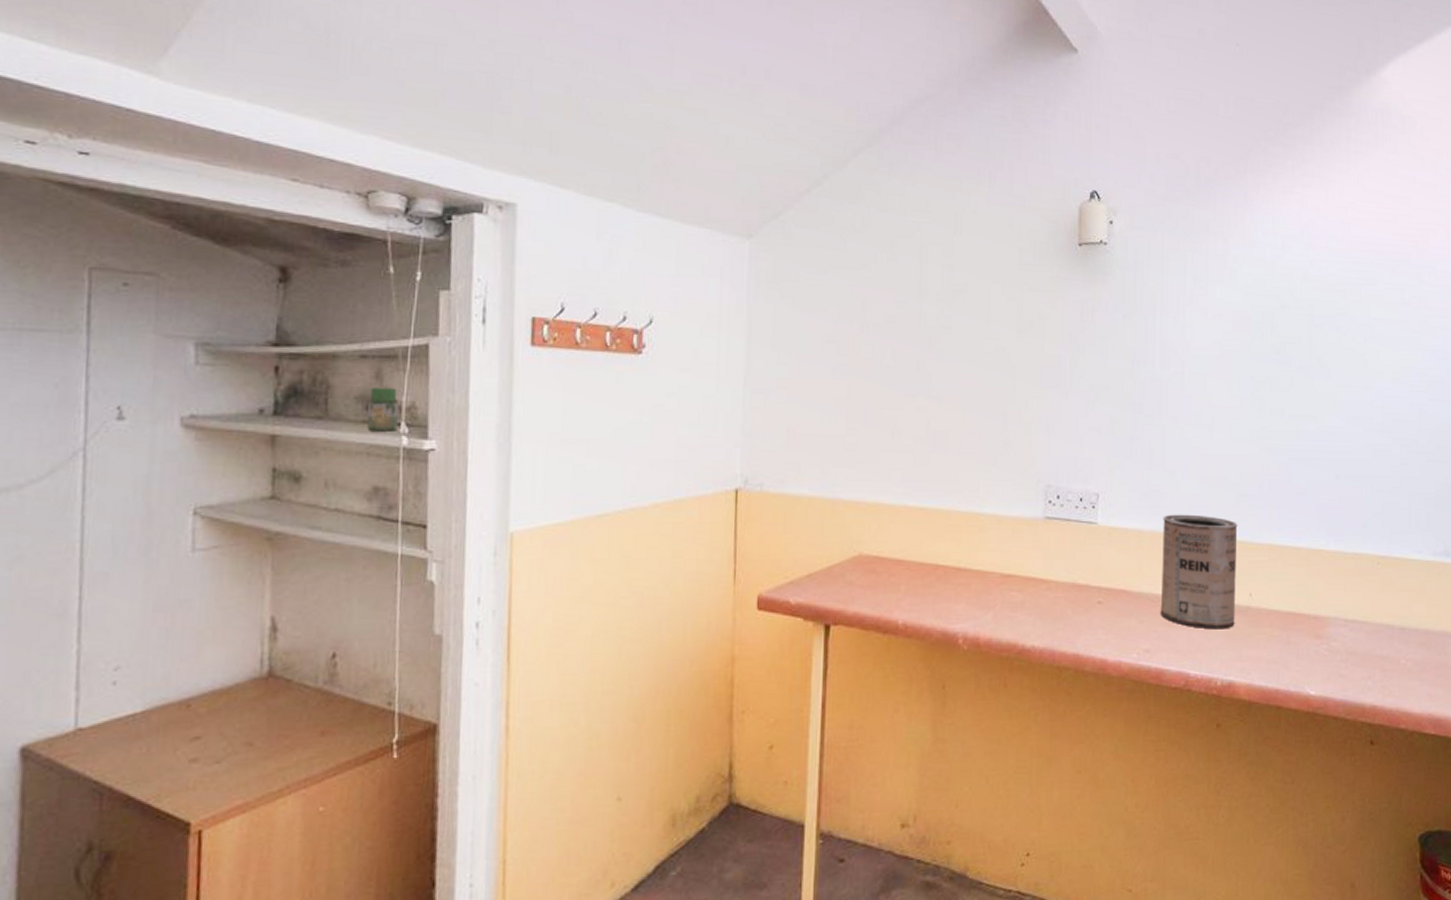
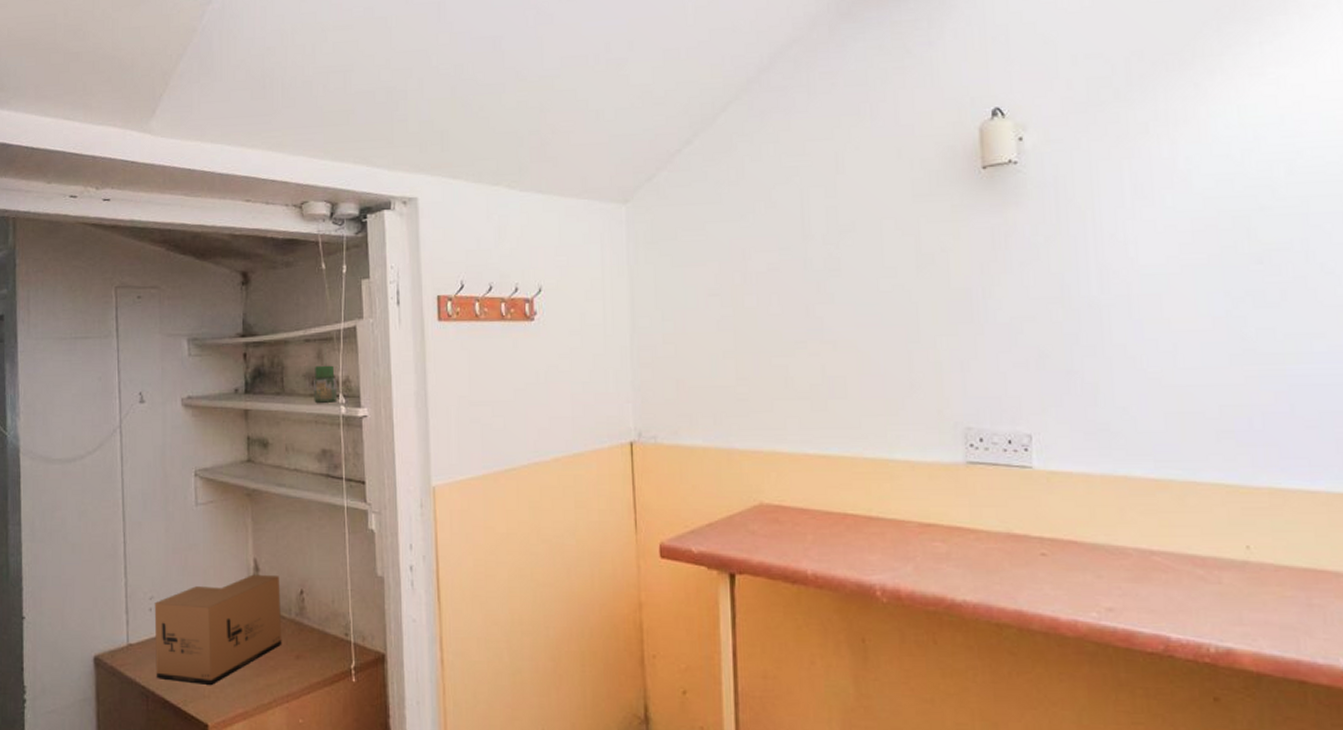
cardboard box: none [116,635,305,774] -> present [154,574,282,685]
paint can: present [1160,514,1238,630] -> none [1117,455,1229,587]

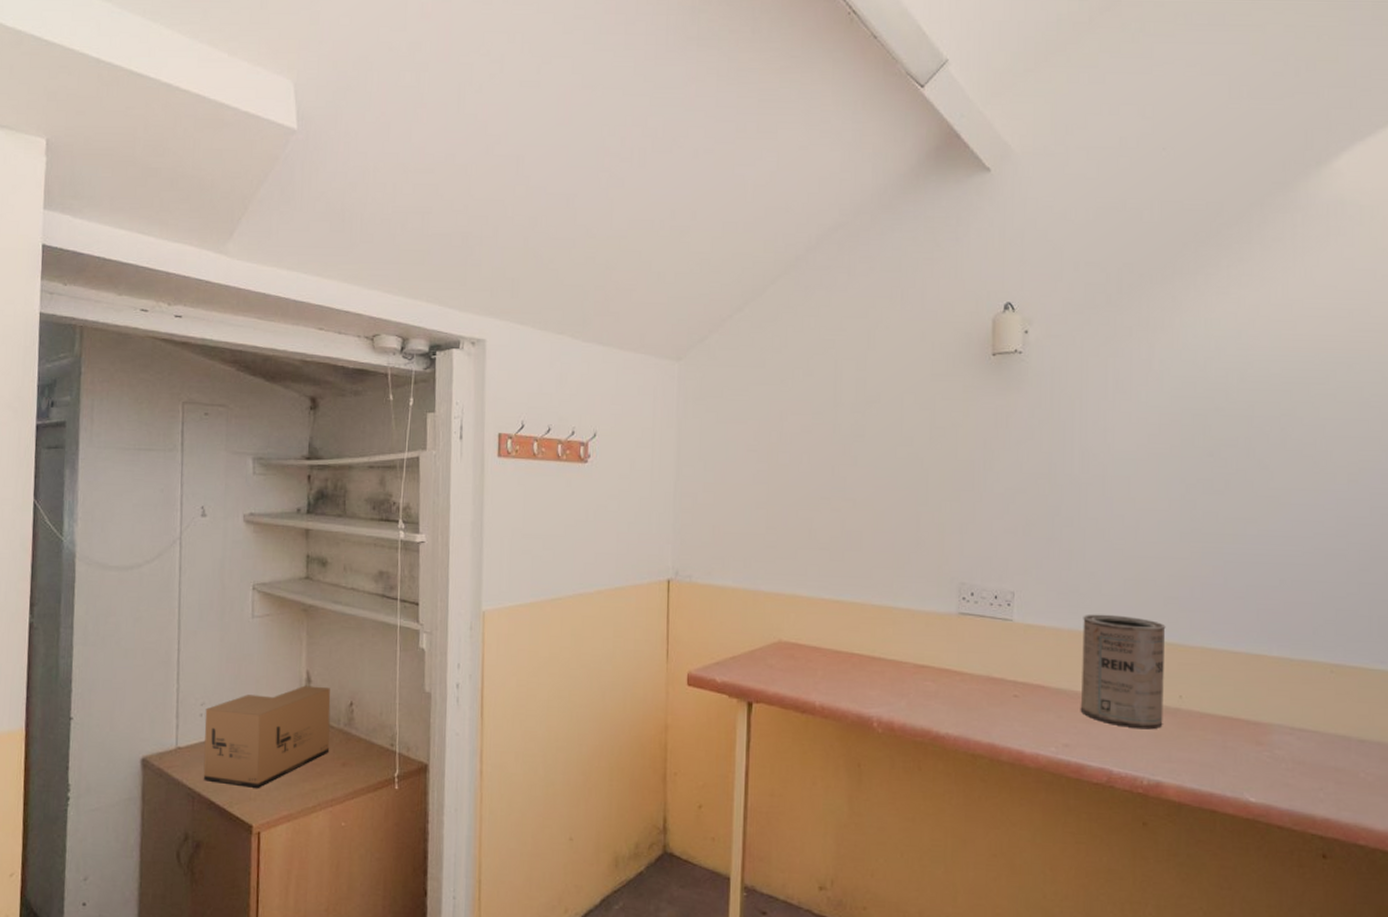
jar: present [314,365,337,403] -> none [374,491,397,527]
paint can: none [1117,455,1229,587] -> present [1080,614,1166,730]

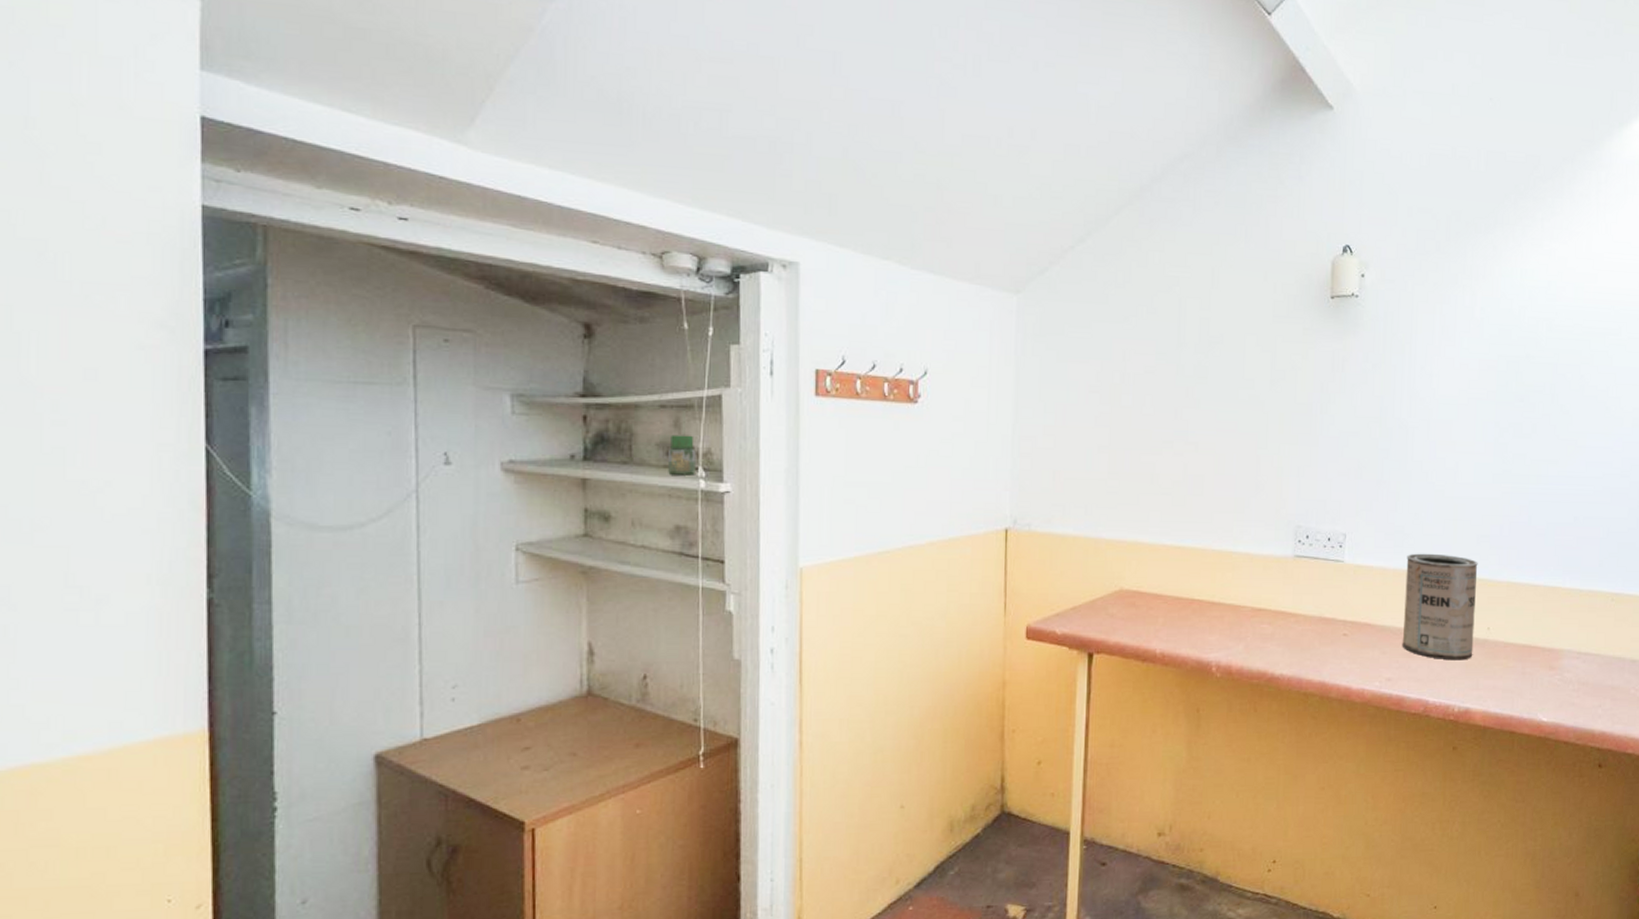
cardboard box: present [203,685,331,788] -> none [458,659,620,779]
jar: none [374,491,397,527] -> present [668,435,696,476]

